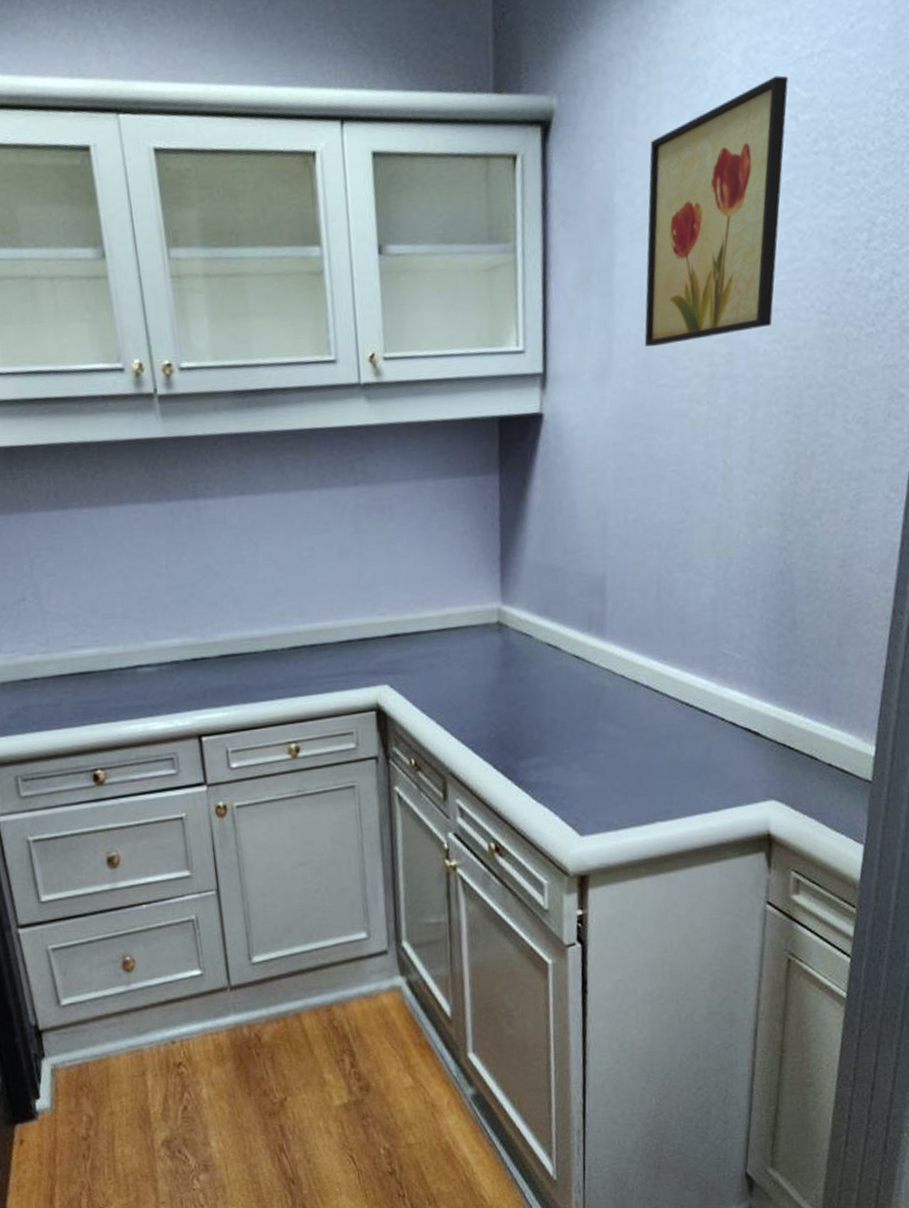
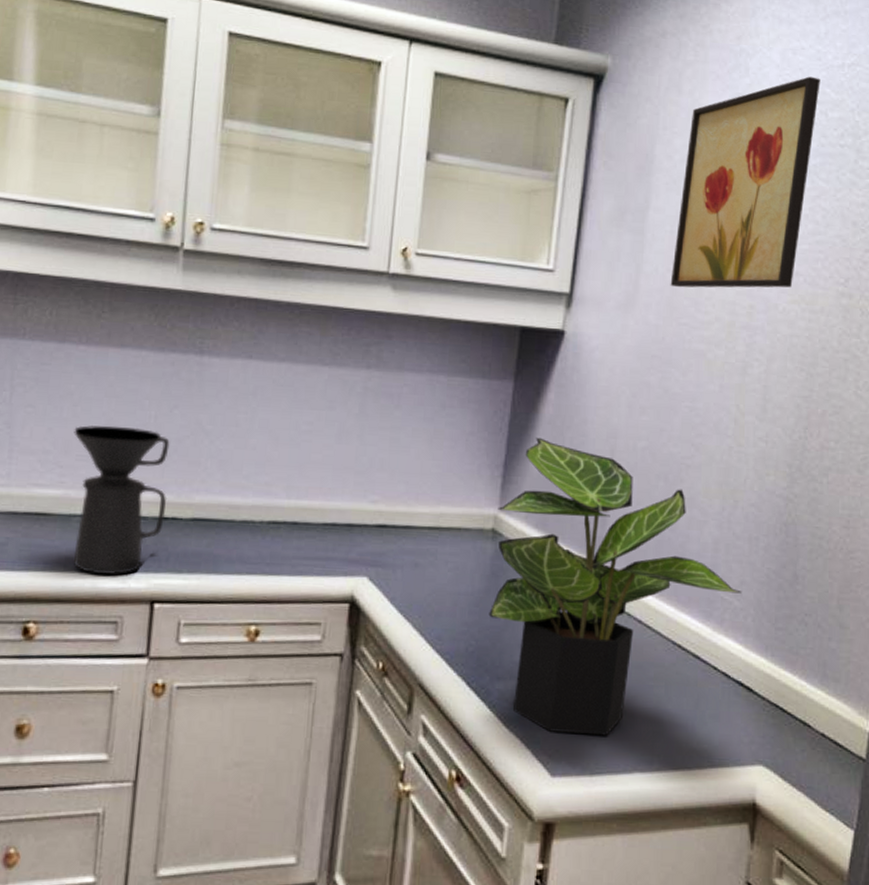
coffee maker: none [95,579,195,720] -> present [73,425,170,576]
potted plant: none [500,526,744,798] -> present [489,437,743,736]

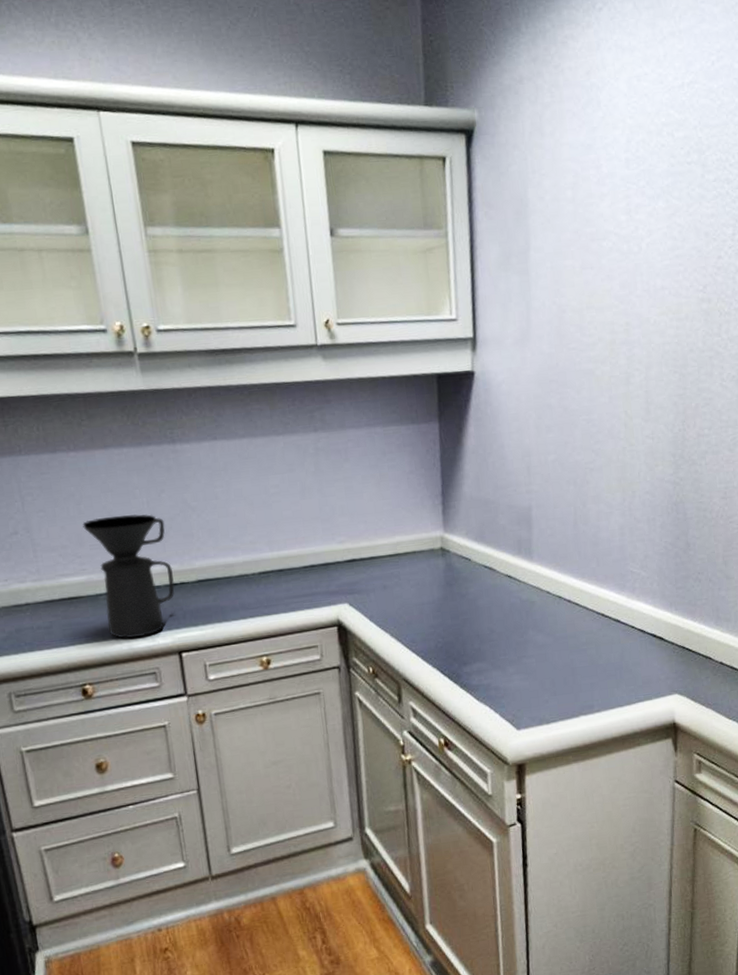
potted plant: present [489,437,743,736] -> none [442,466,647,697]
wall art: present [670,76,820,288] -> none [555,100,665,317]

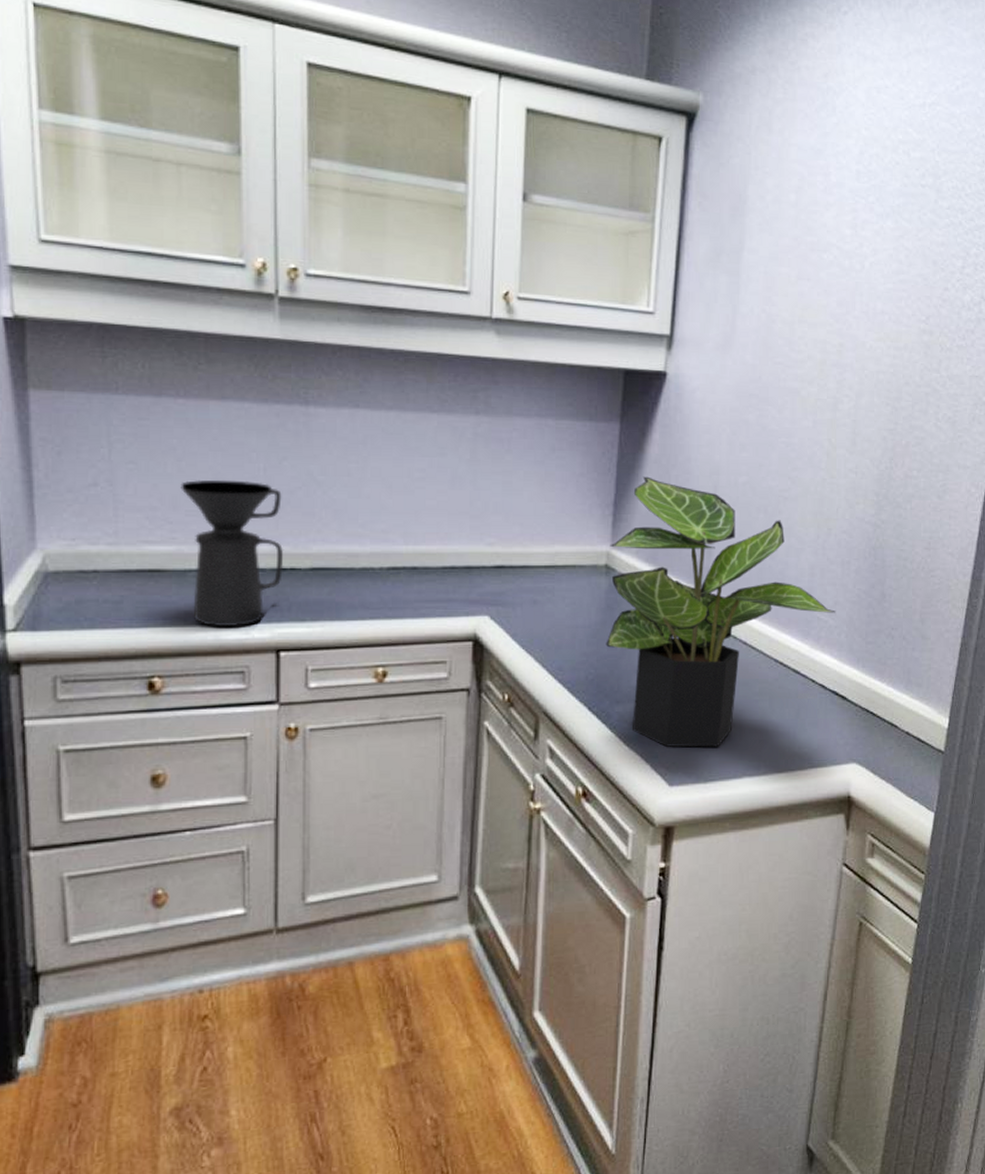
potted plant: none [442,466,647,697] -> present [606,476,837,748]

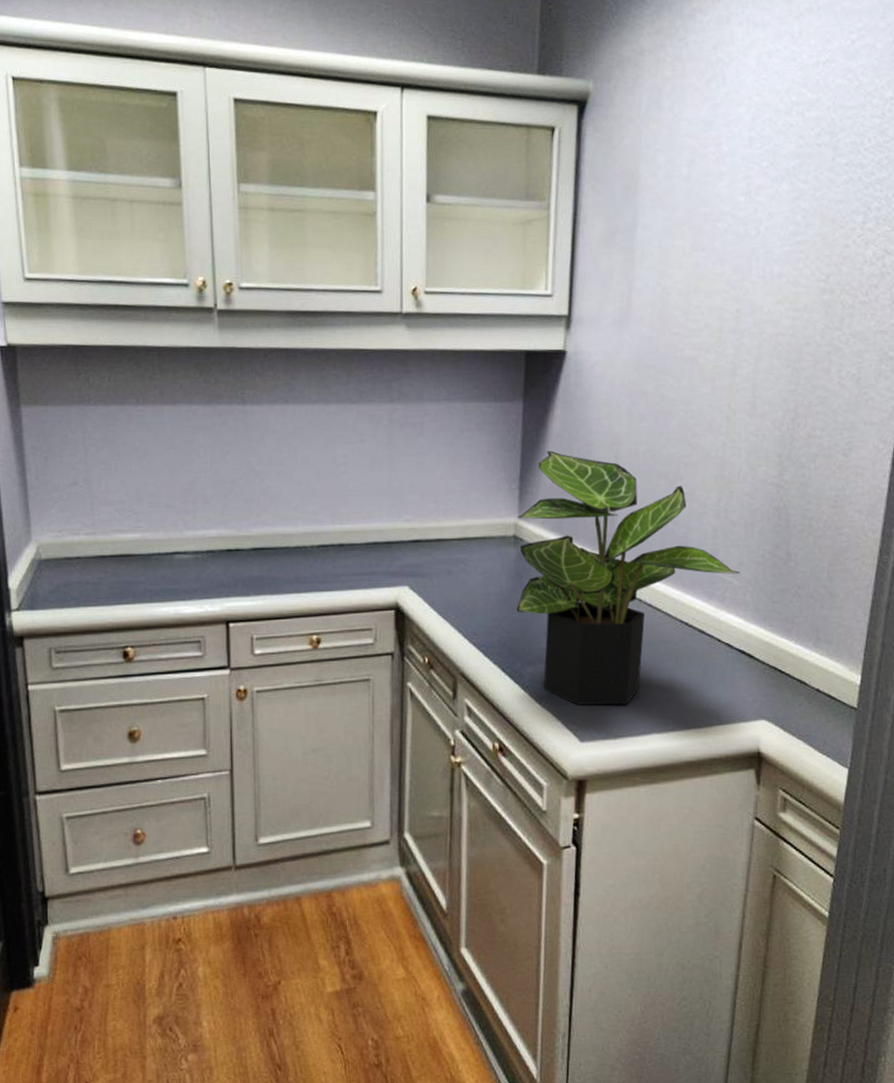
coffee maker: present [180,479,284,627] -> none [143,474,230,603]

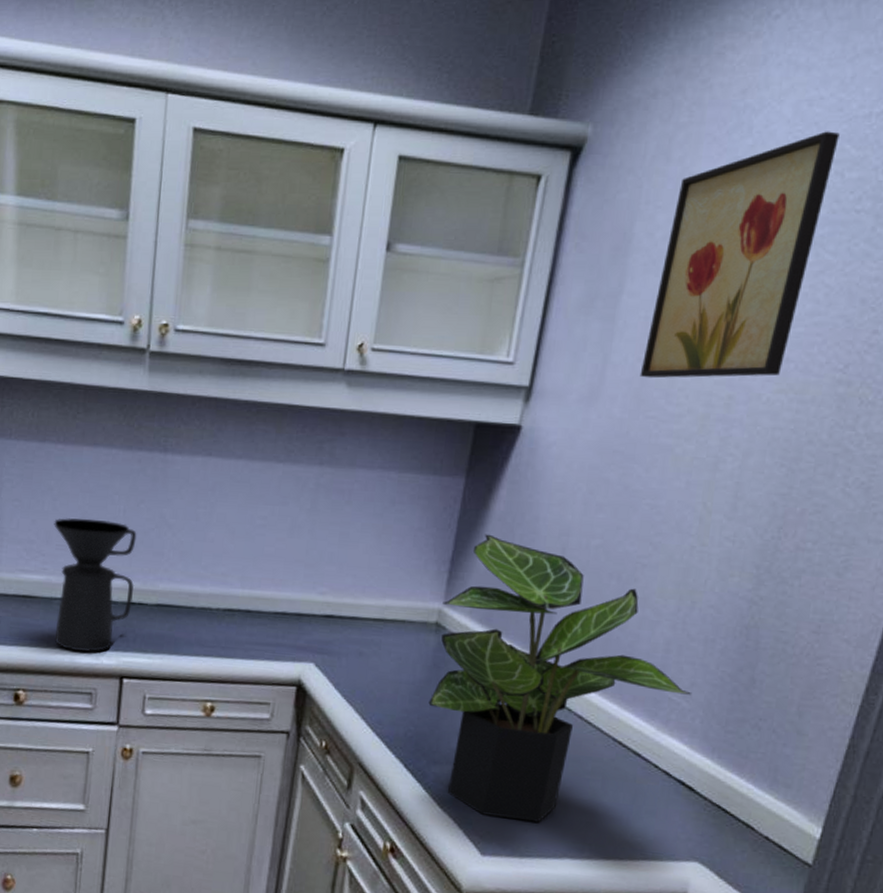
coffee maker: none [143,474,230,603] -> present [54,518,137,653]
wall art: none [661,78,796,300] -> present [639,131,840,379]

